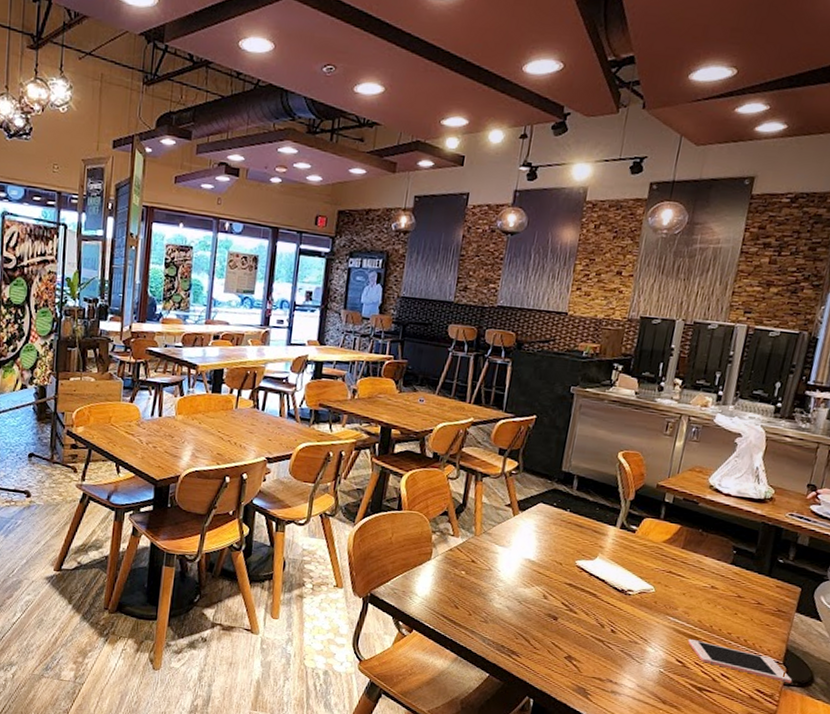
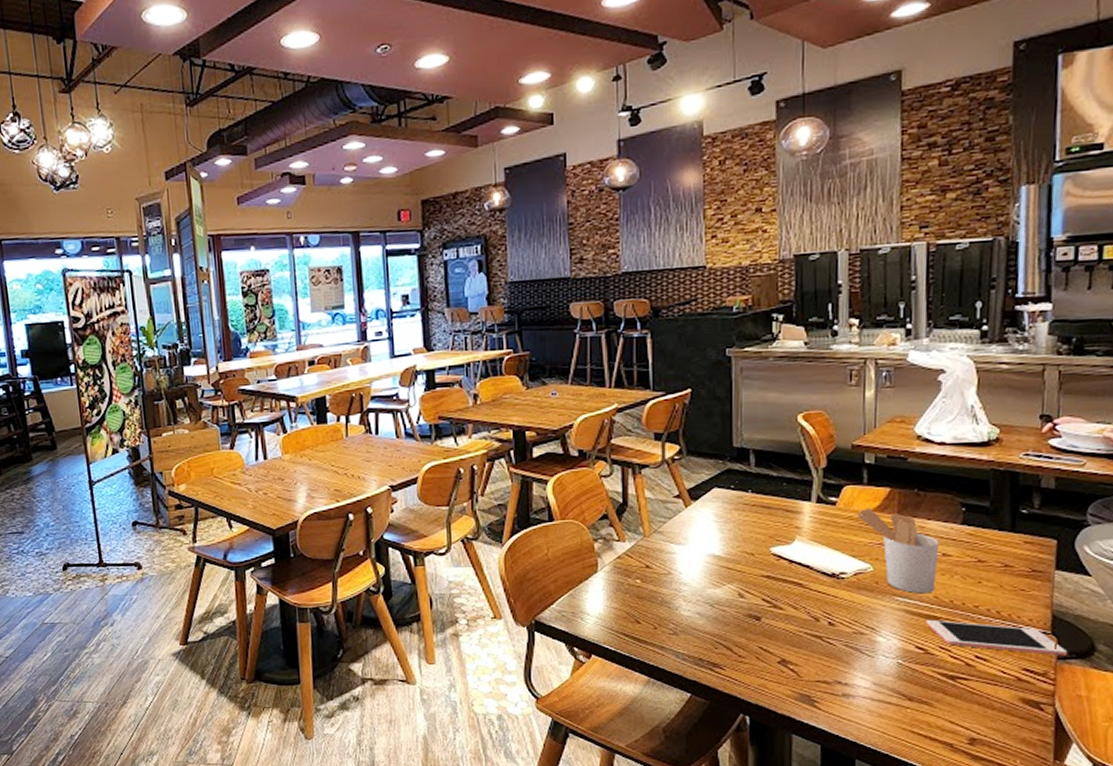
utensil holder: none [649,539,711,618] -> present [856,507,940,594]

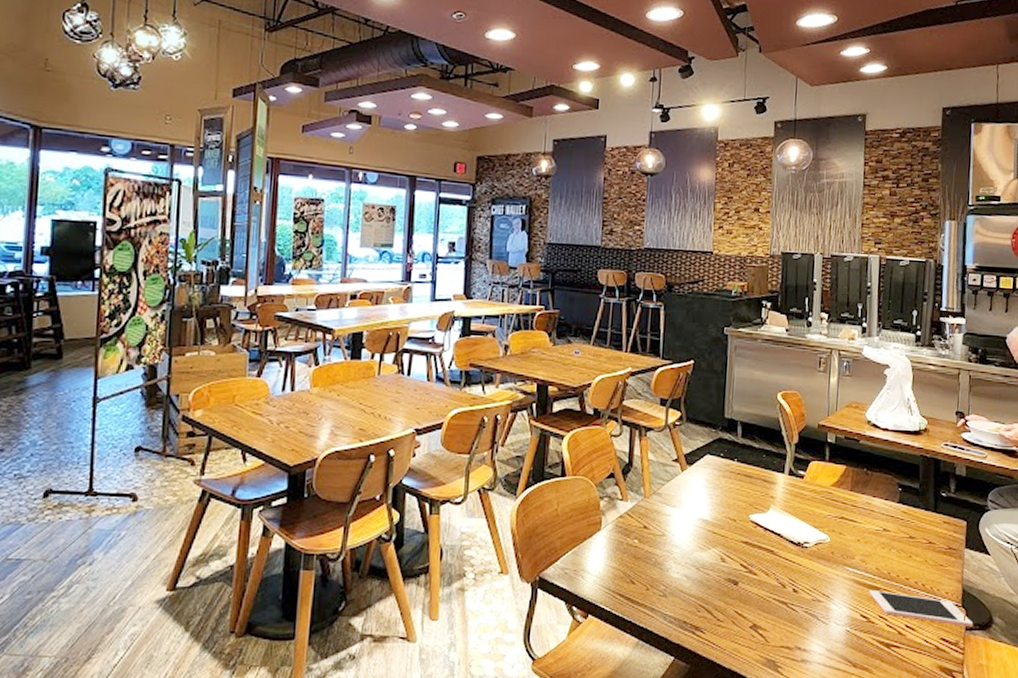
utensil holder: present [856,507,940,594] -> none [819,482,882,565]

